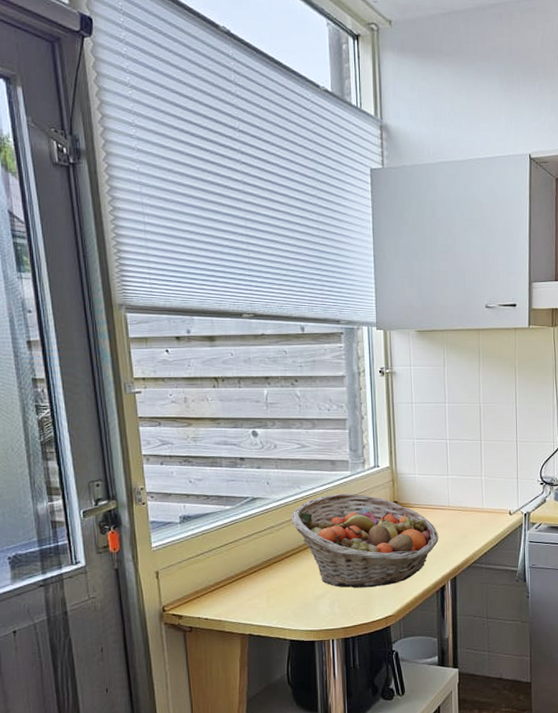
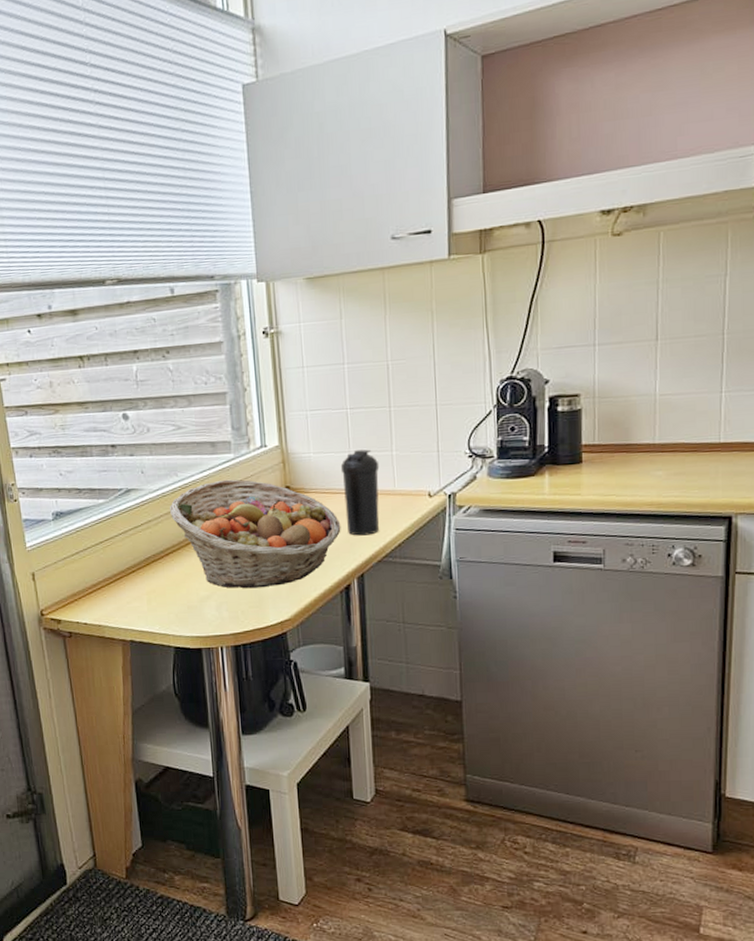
water bottle: none [440,474,471,545] -> present [340,449,380,536]

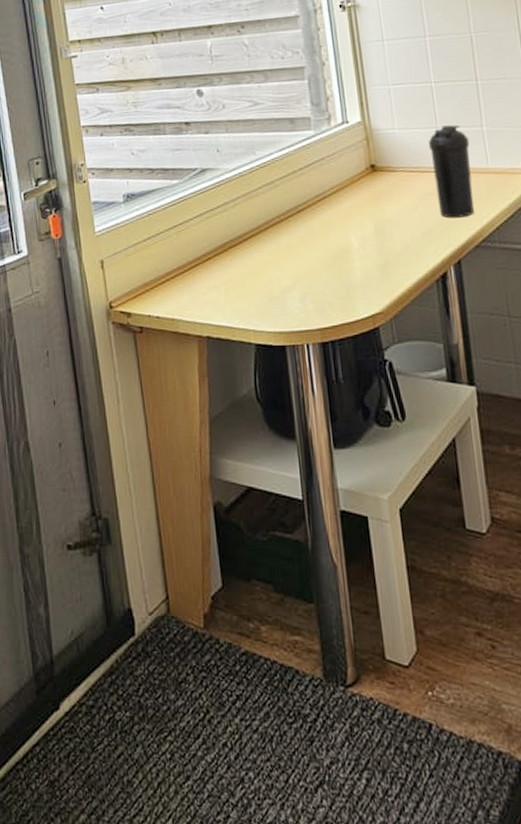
fruit basket: present [169,479,341,589] -> none [247,157,433,278]

